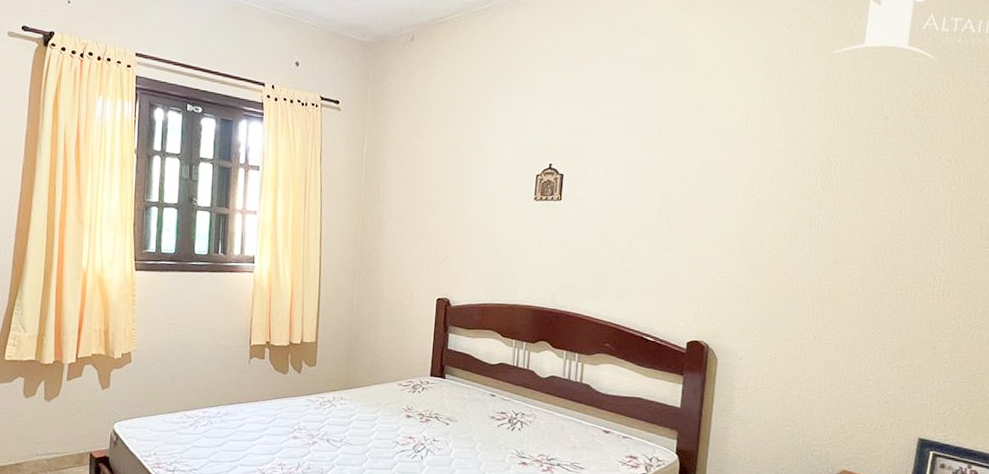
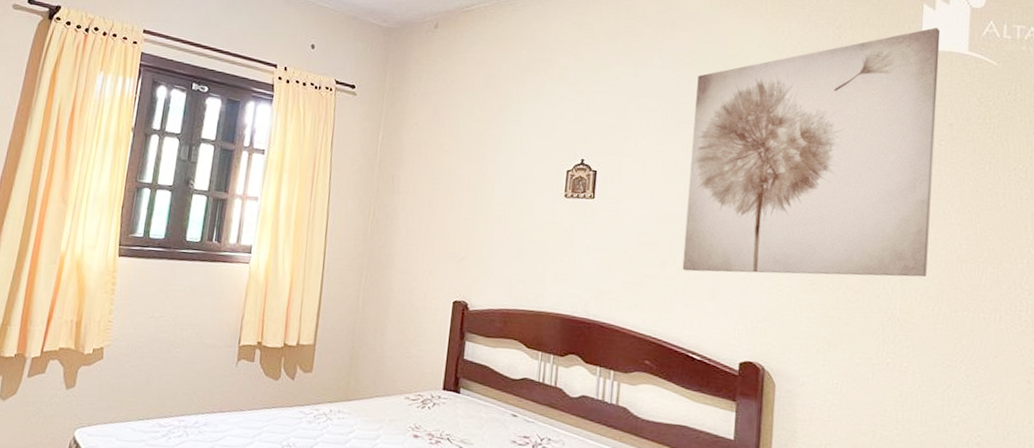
wall art: none [639,23,884,264] -> present [682,27,941,277]

